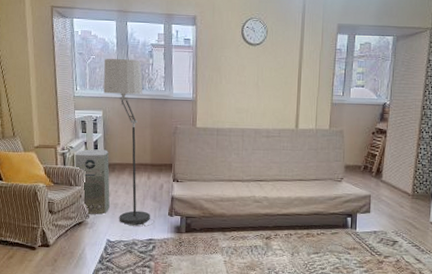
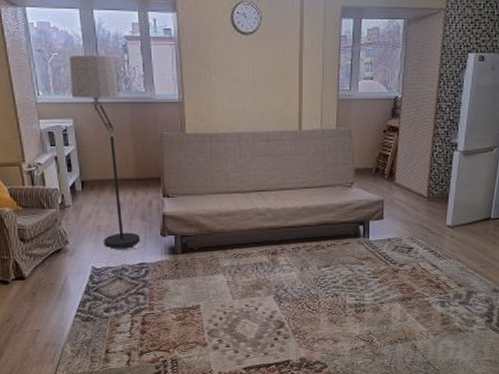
air purifier: present [74,149,110,215] -> none [44,165,92,241]

